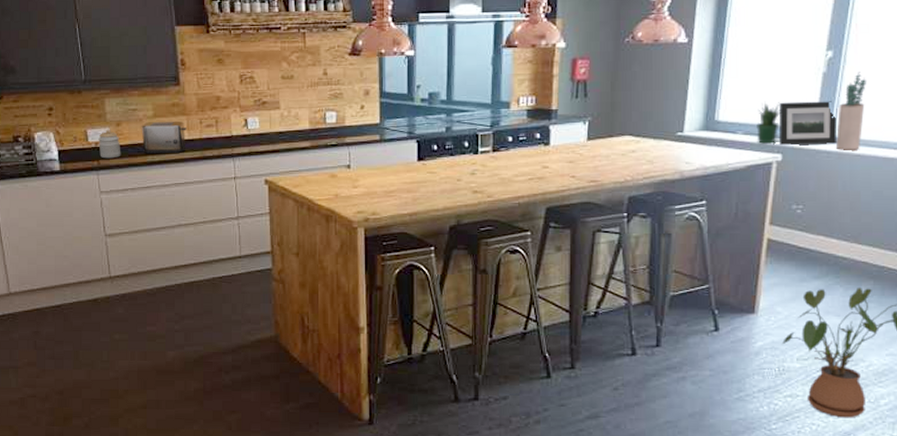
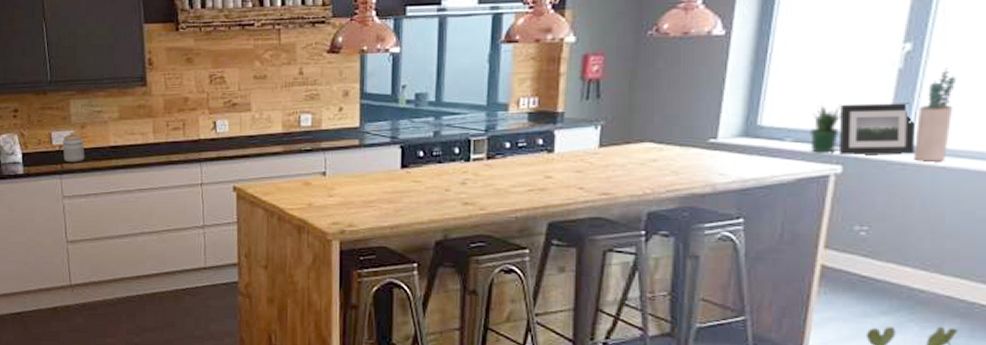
toaster: present [141,122,187,153] -> none [106,124,152,157]

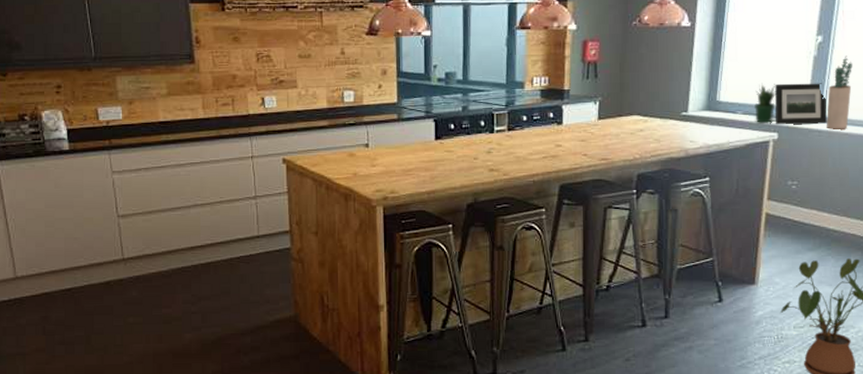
jar: present [62,132,85,162] -> none [110,107,134,138]

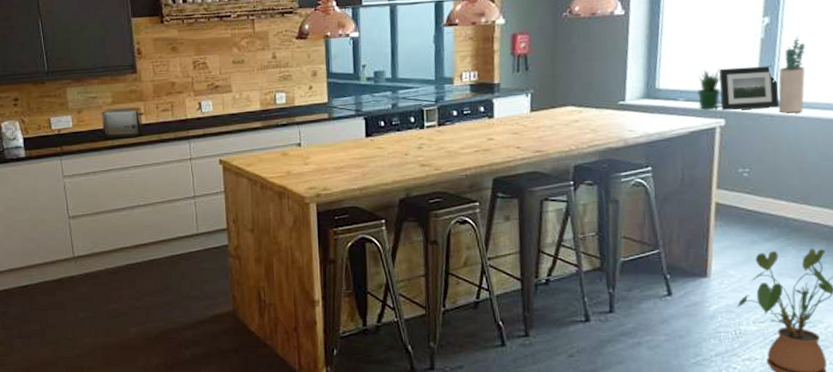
toaster: none [155,100,202,132] -> present [101,107,144,138]

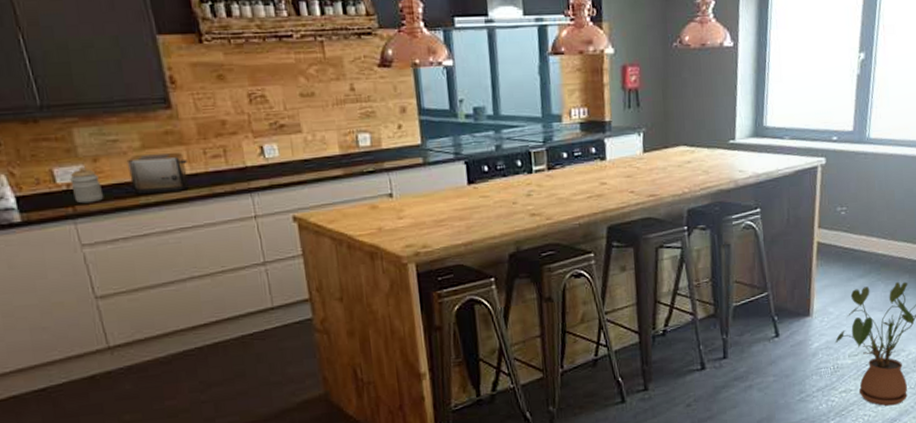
jar: none [61,116,83,145] -> present [70,166,104,204]
planter: present [697,68,721,110] -> none [801,105,822,148]
picture frame: present [719,66,779,111] -> none [821,103,872,150]
vase: present [778,36,806,114] -> none [871,73,895,152]

